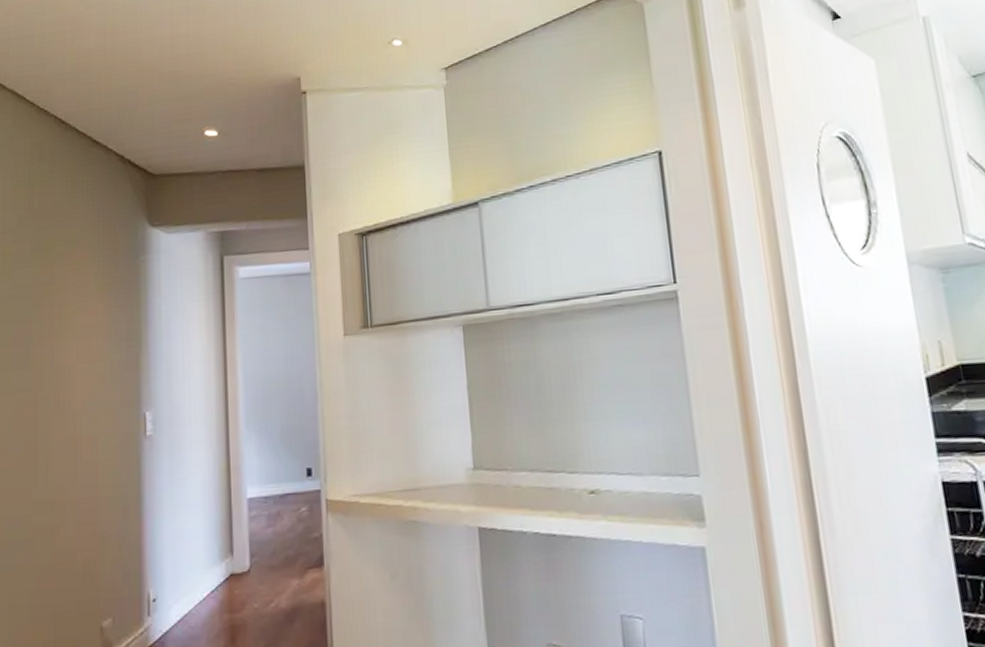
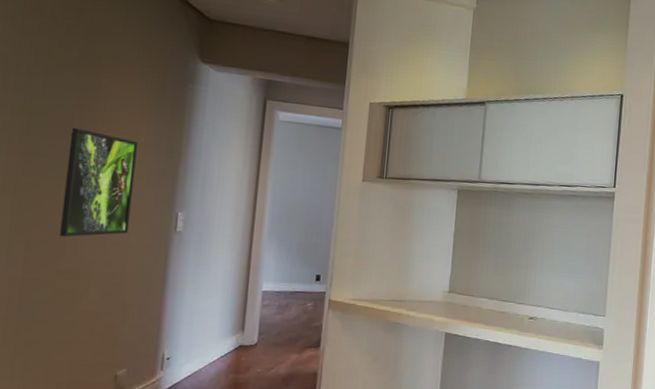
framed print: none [31,330,97,462] -> present [59,127,138,237]

